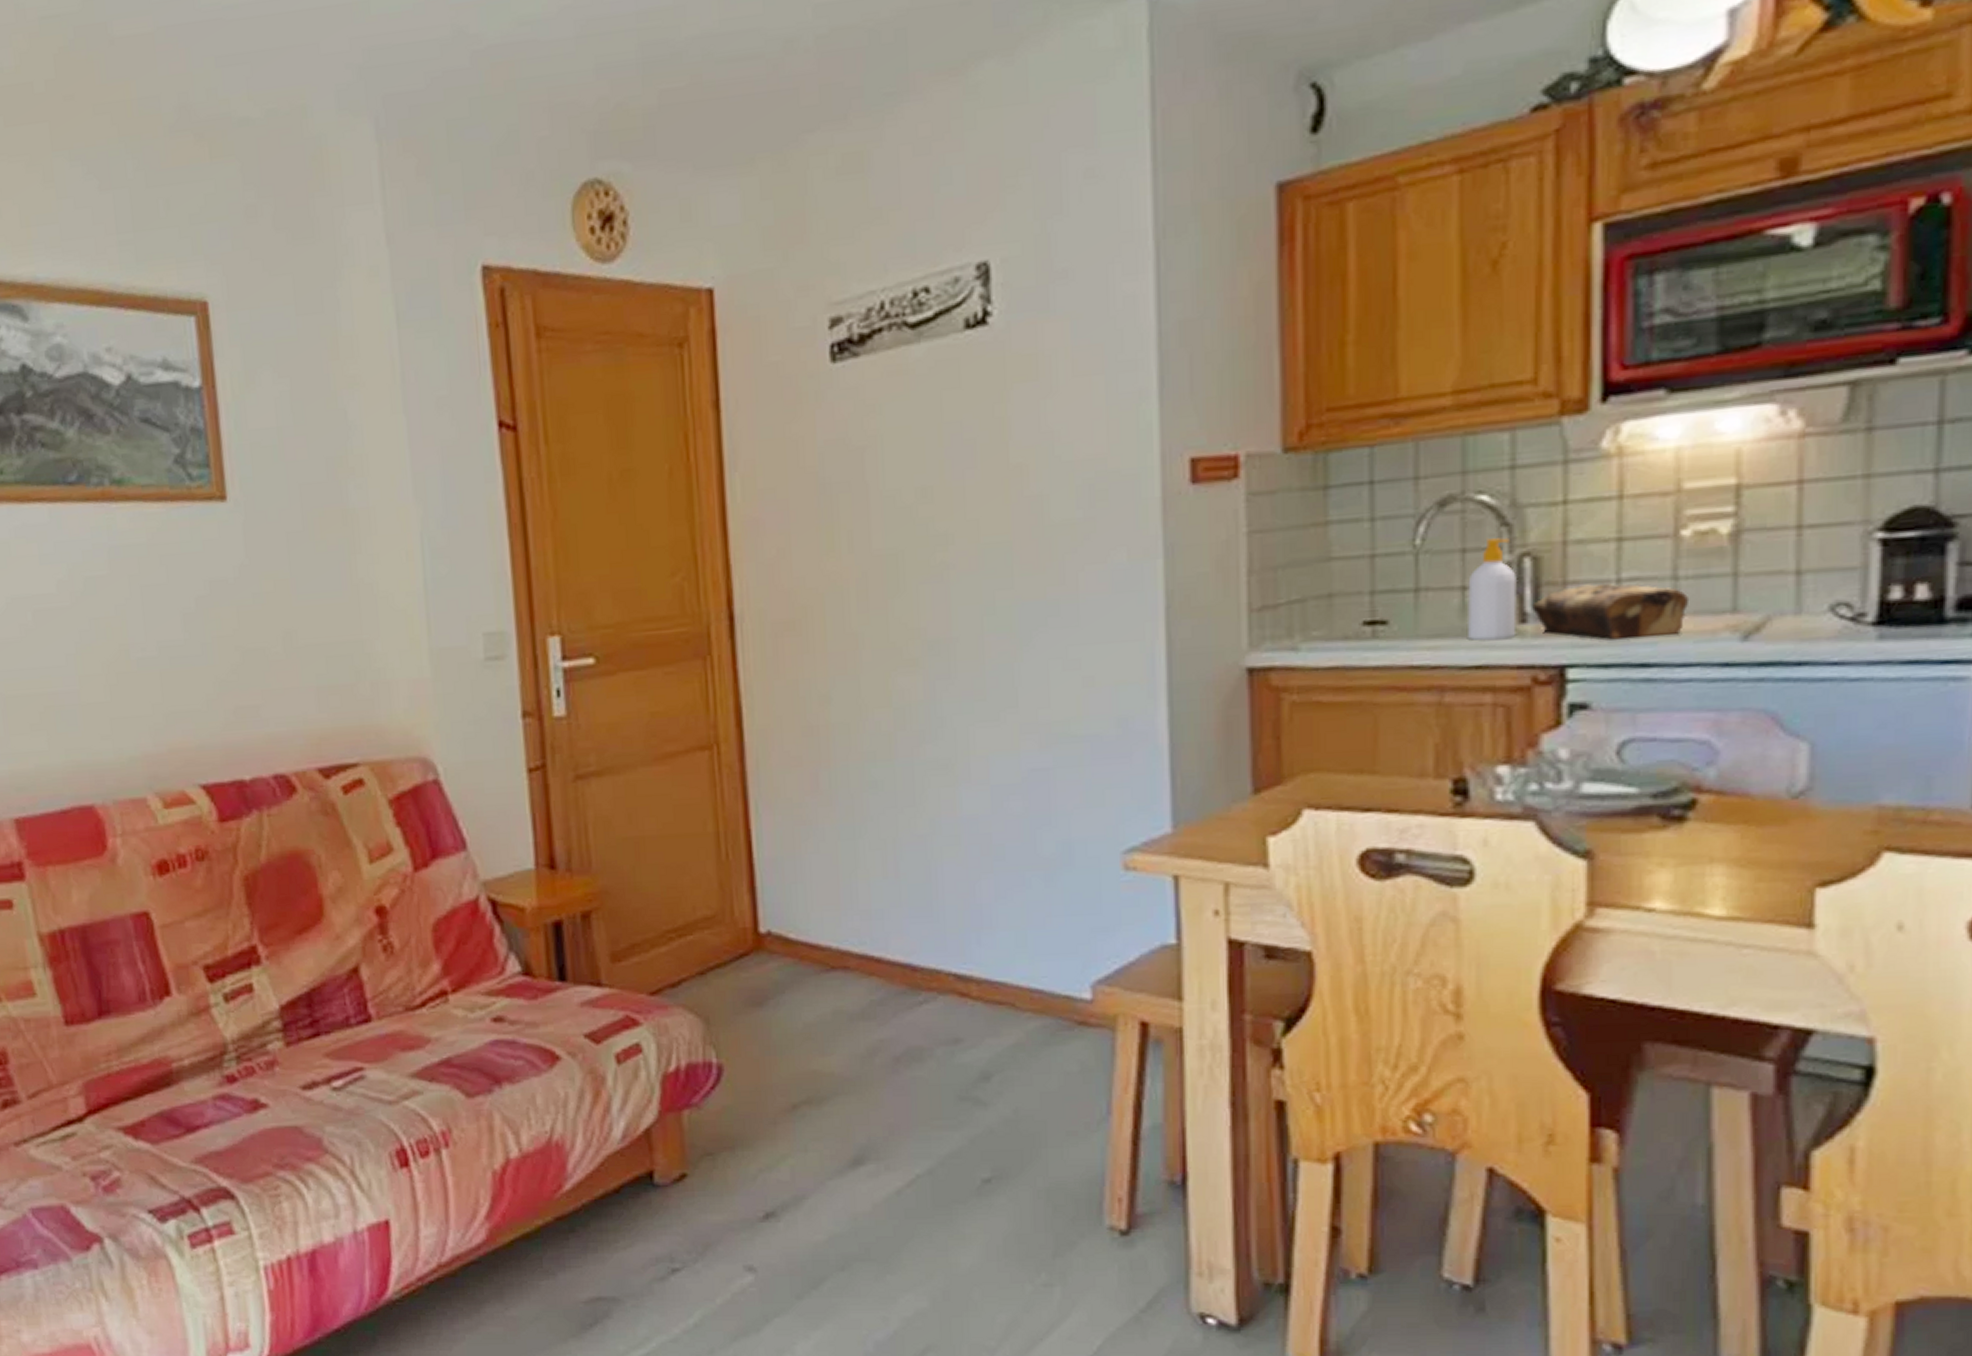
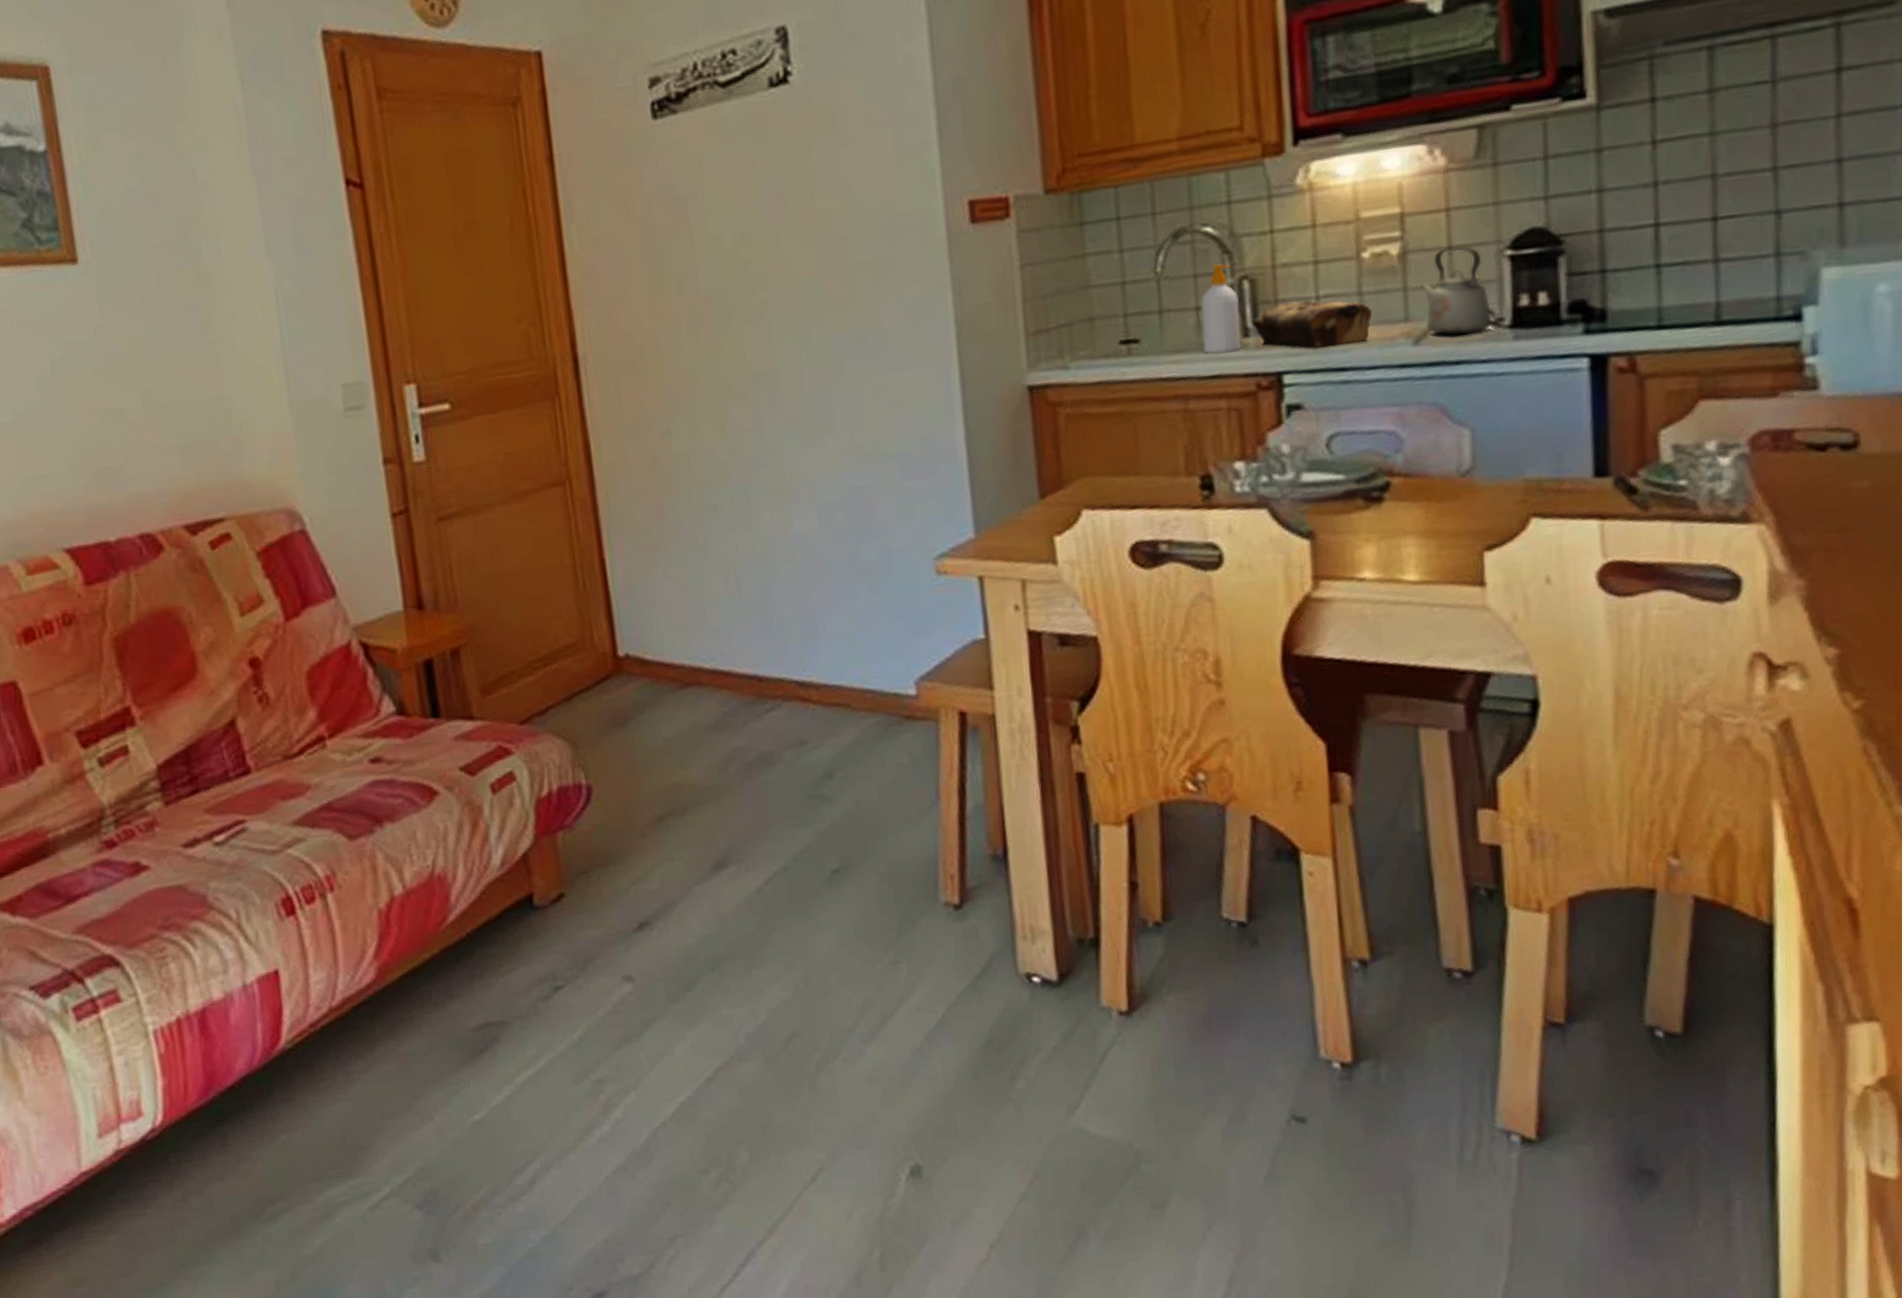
kettle: none [1757,525,1850,632] -> present [1421,245,1492,336]

